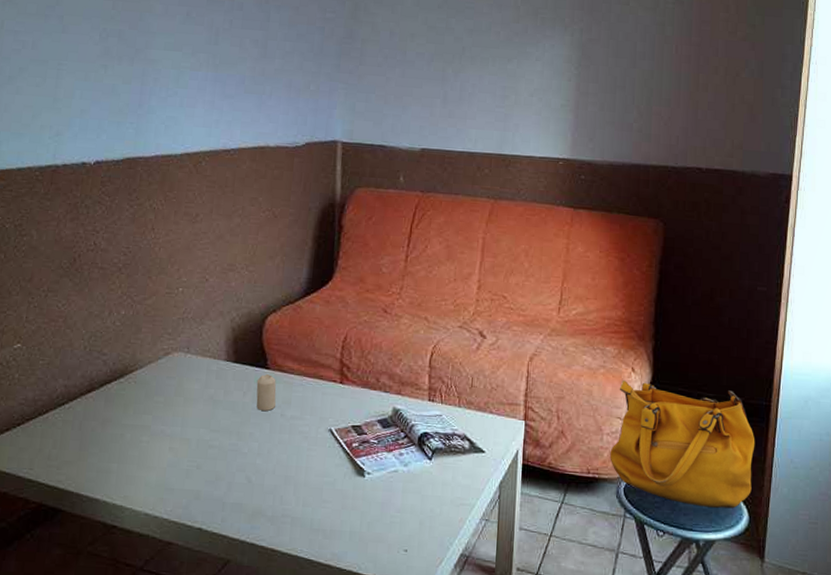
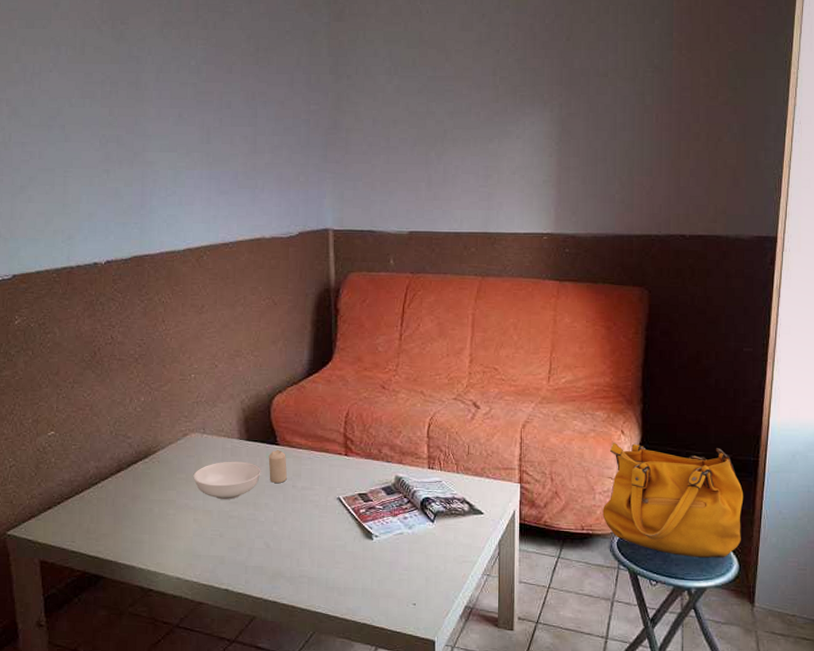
bowl: none [172,384,248,428] -> present [193,461,261,500]

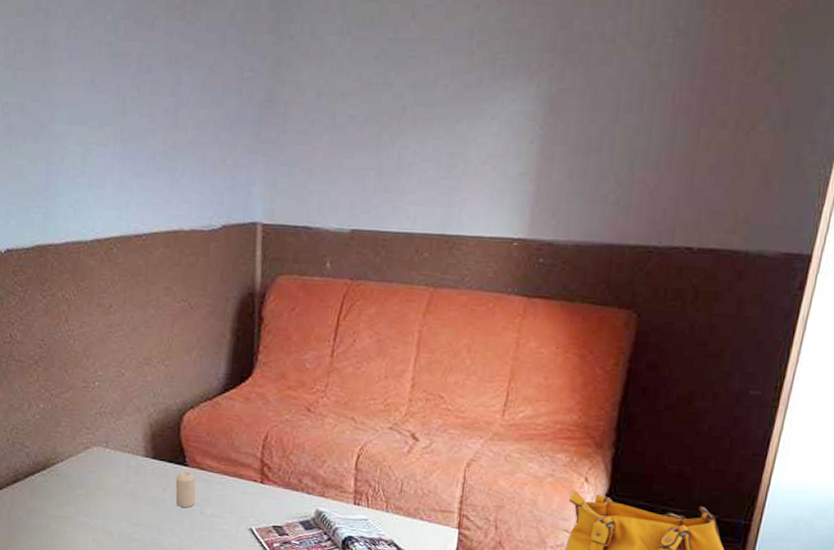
bowl: present [193,461,261,500] -> none [93,479,167,522]

